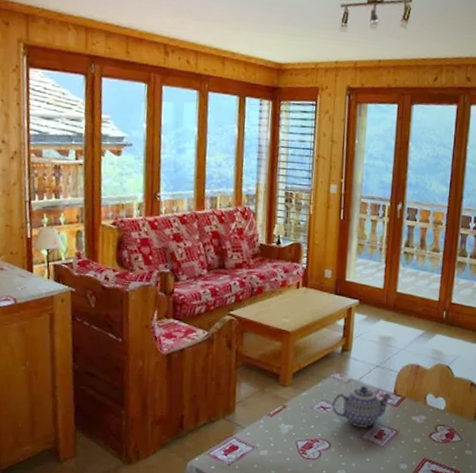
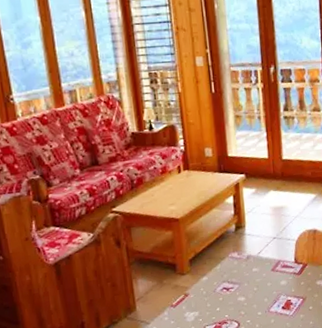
teapot: present [331,385,393,427] -> none [233,259,294,302]

